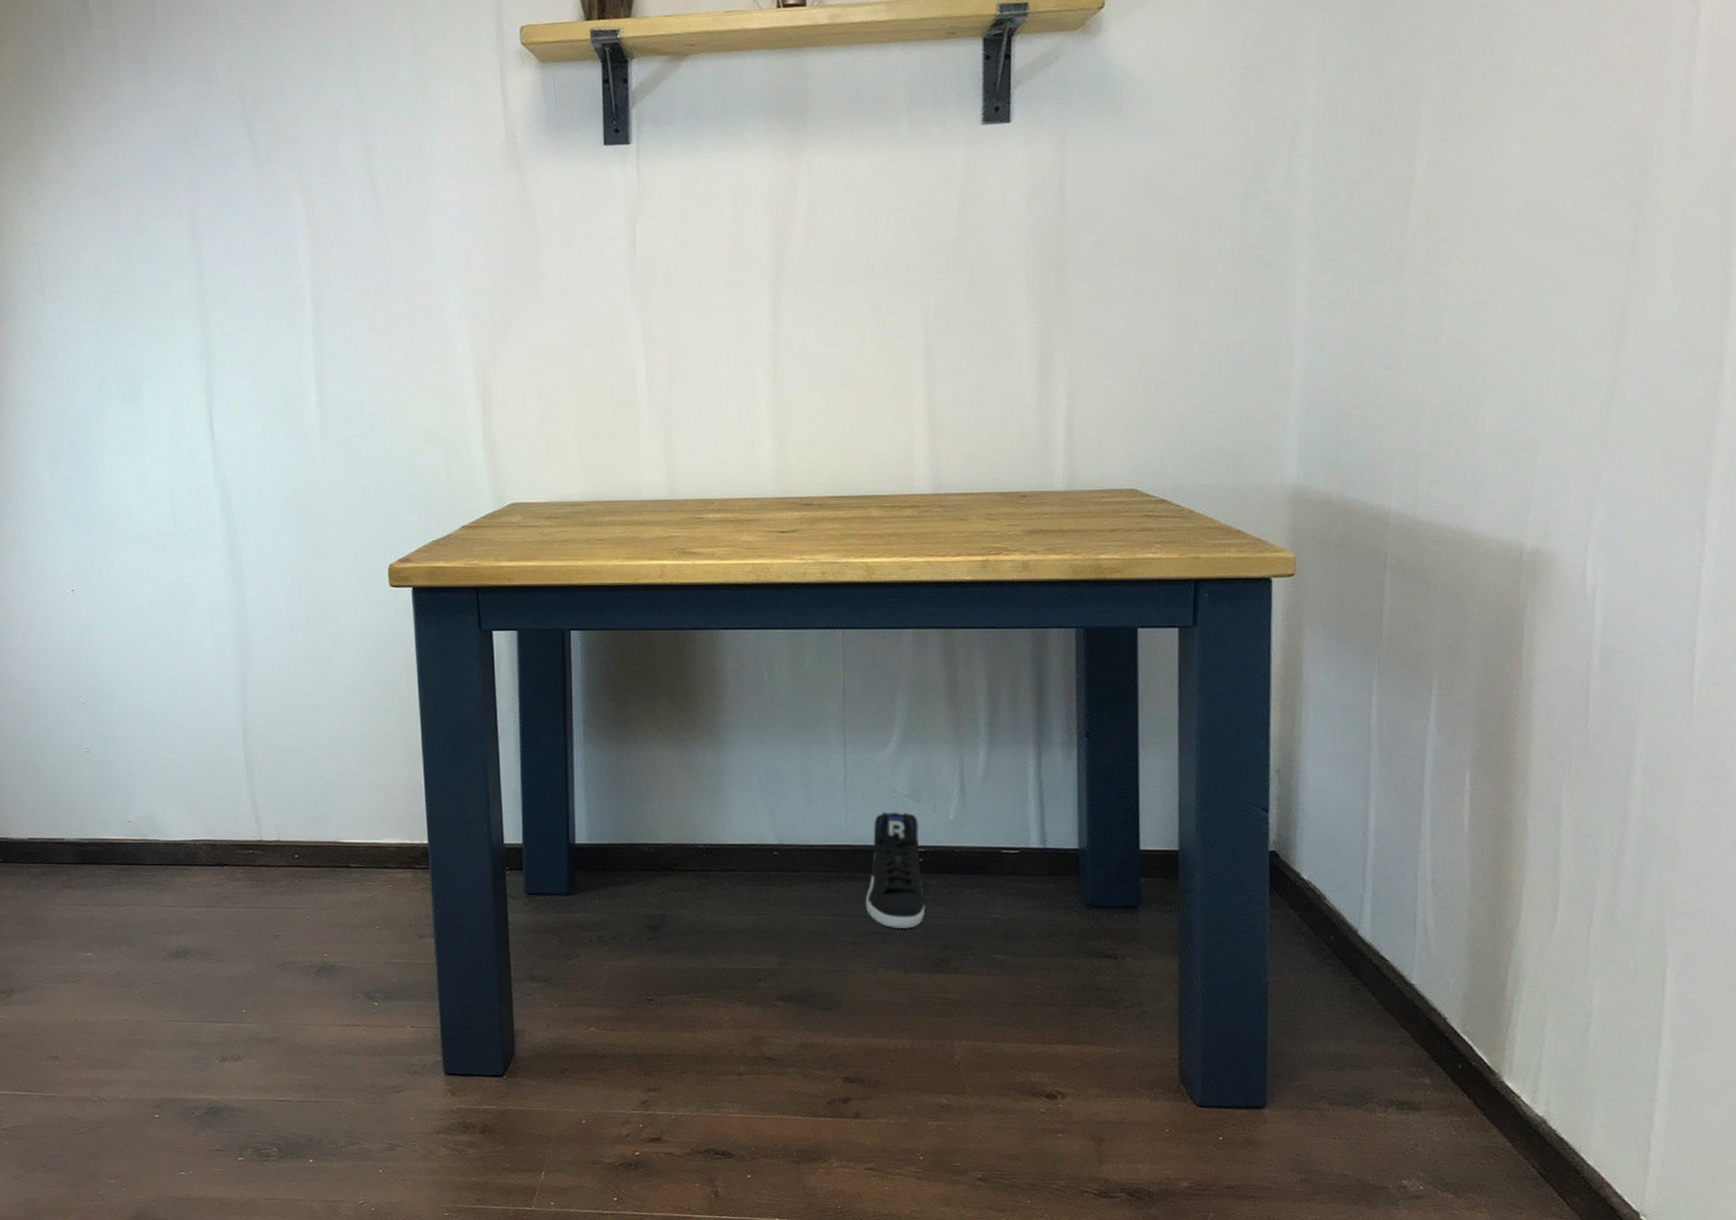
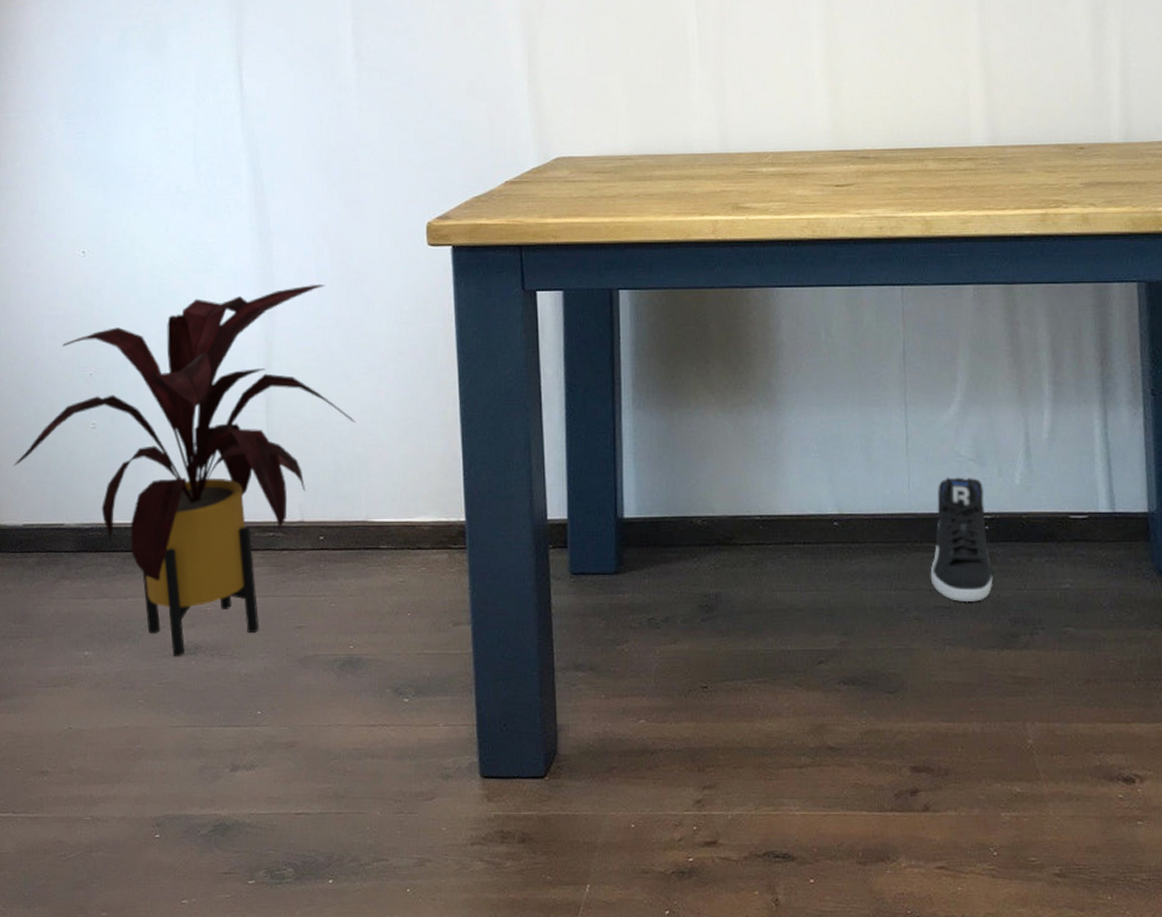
house plant: none [17,622,325,960] -> present [13,284,355,657]

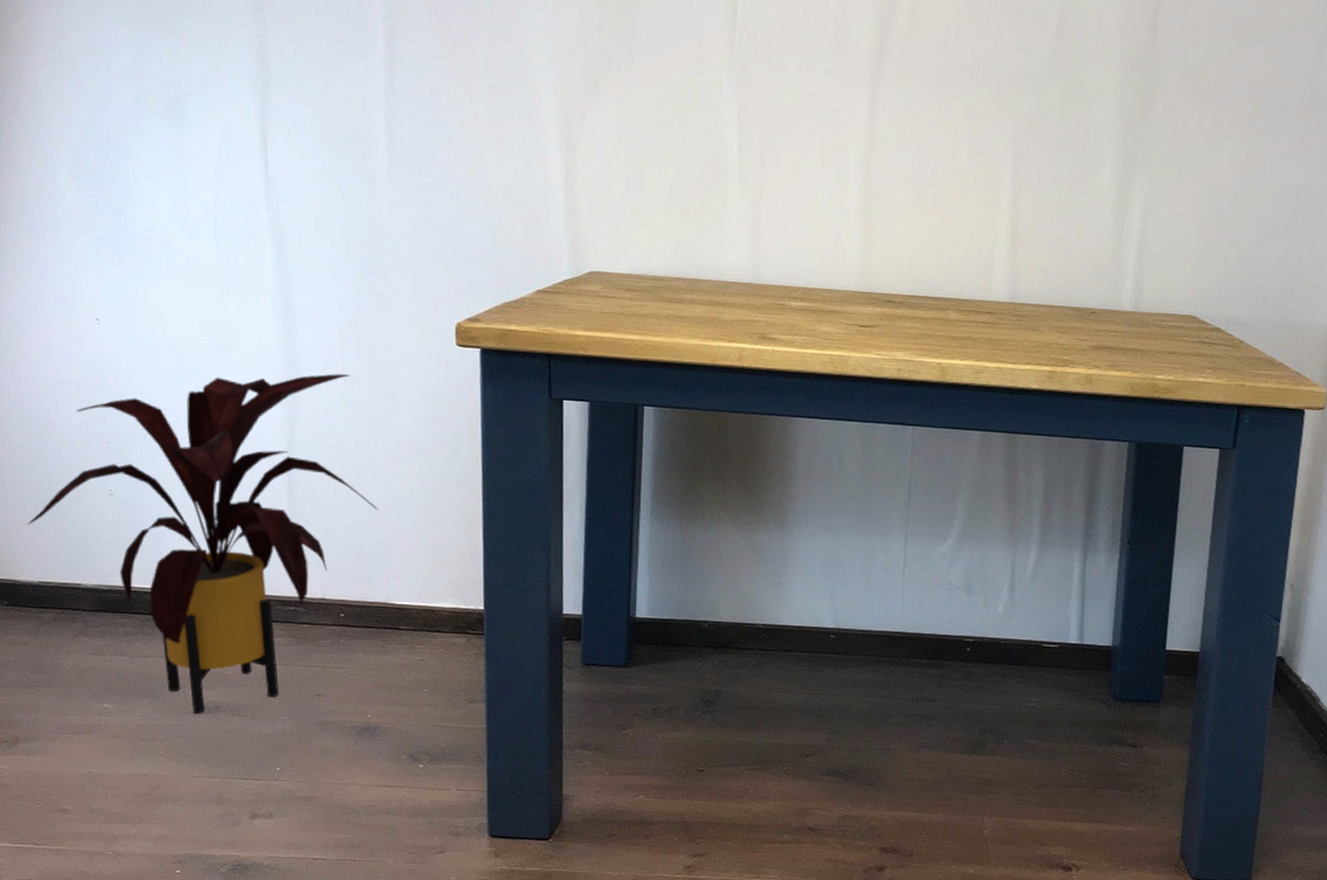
sneaker: present [930,477,993,603] -> none [913,602,969,713]

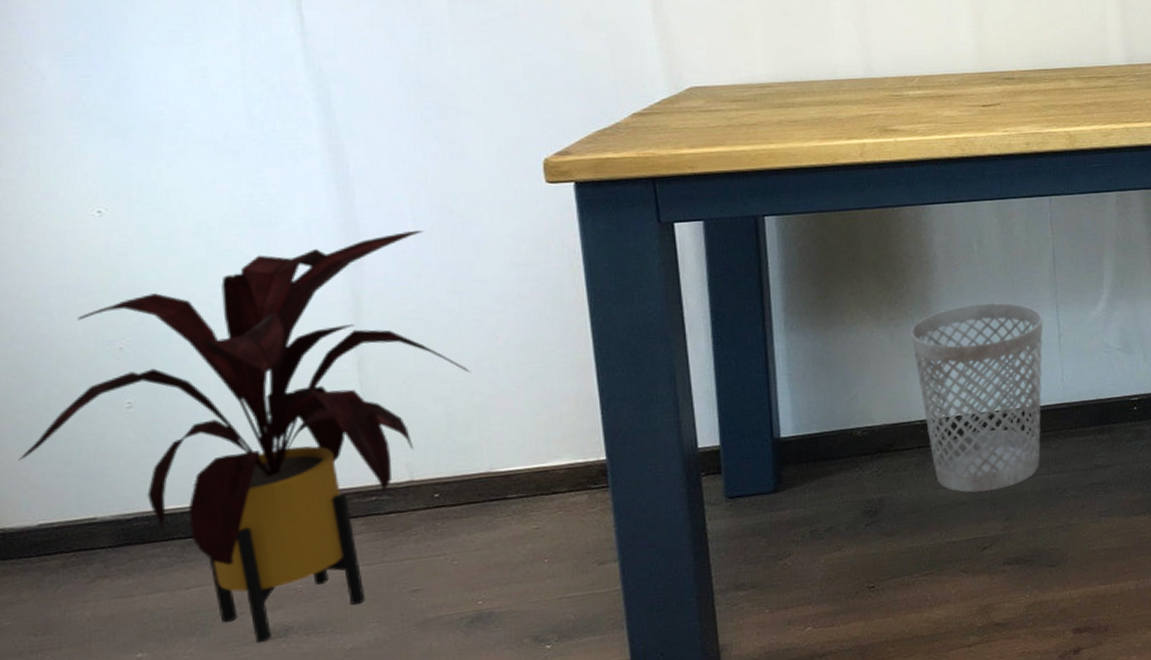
wastebasket: none [764,521,891,703] -> present [911,303,1043,493]

